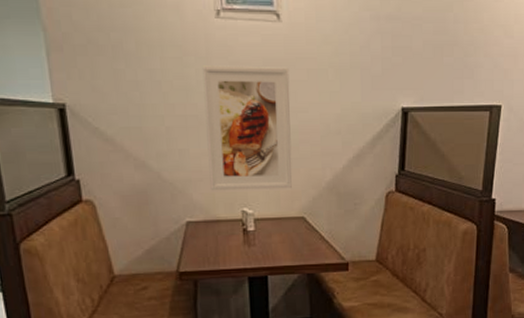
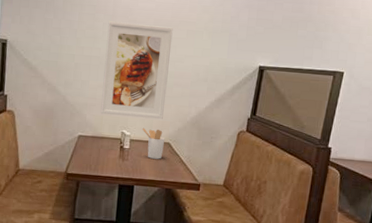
utensil holder: none [267,201,299,240] -> present [142,127,165,159]

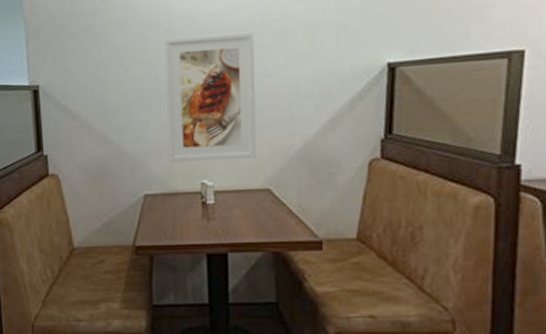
utensil holder: present [142,127,165,159] -> none [229,172,263,214]

